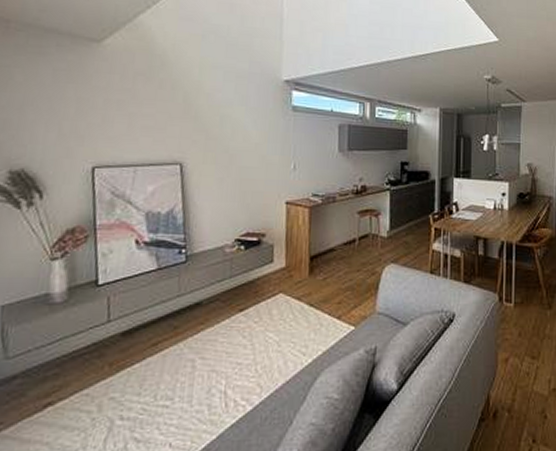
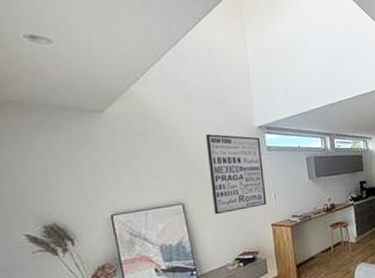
wall art: none [217,83,286,182] -> present [206,134,267,215]

